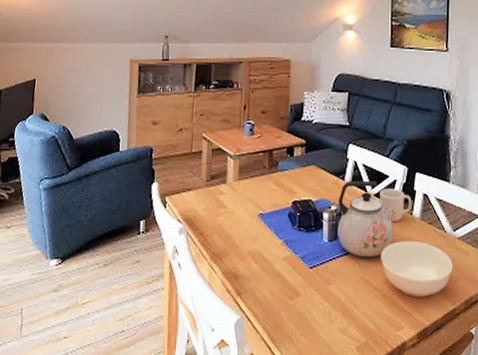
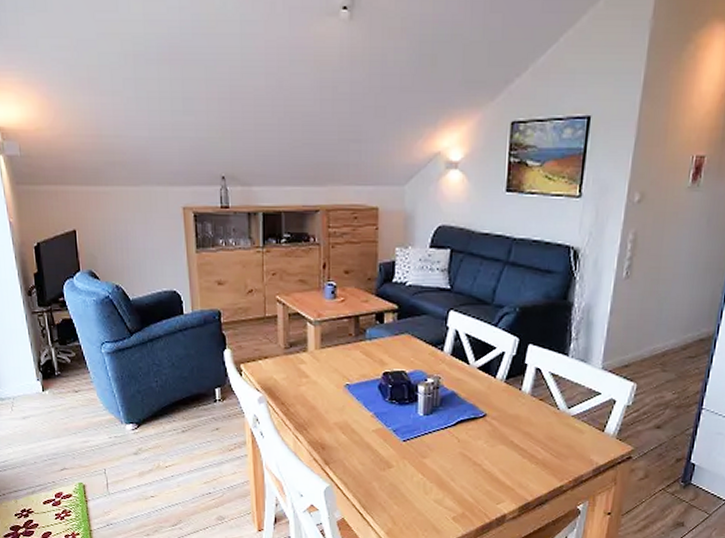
kettle: present [337,180,396,257] -> none [434,351,502,432]
mug: present [380,188,412,222] -> none [484,361,522,398]
bowl: present [381,241,453,298] -> none [482,417,564,474]

